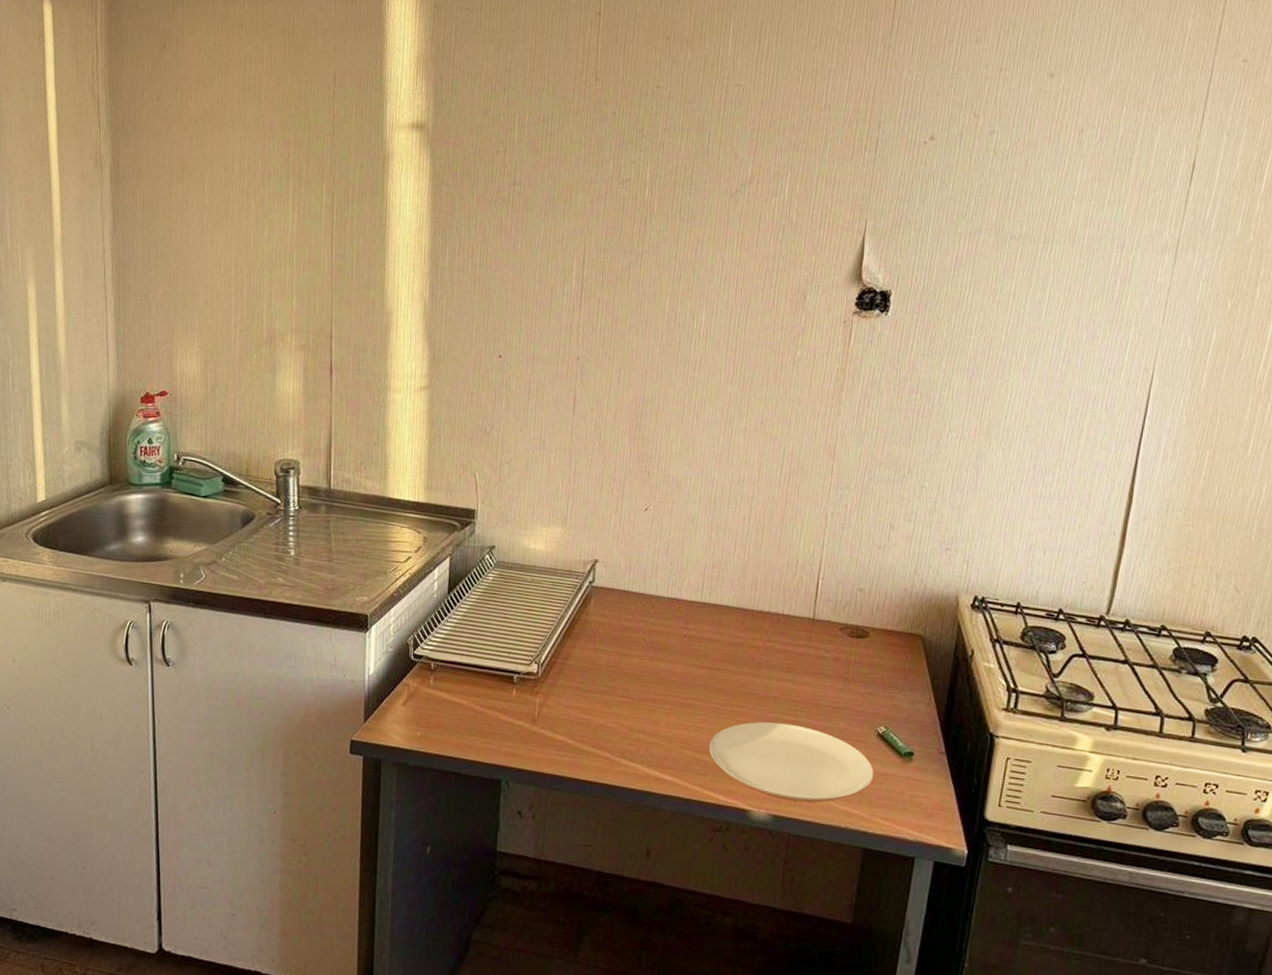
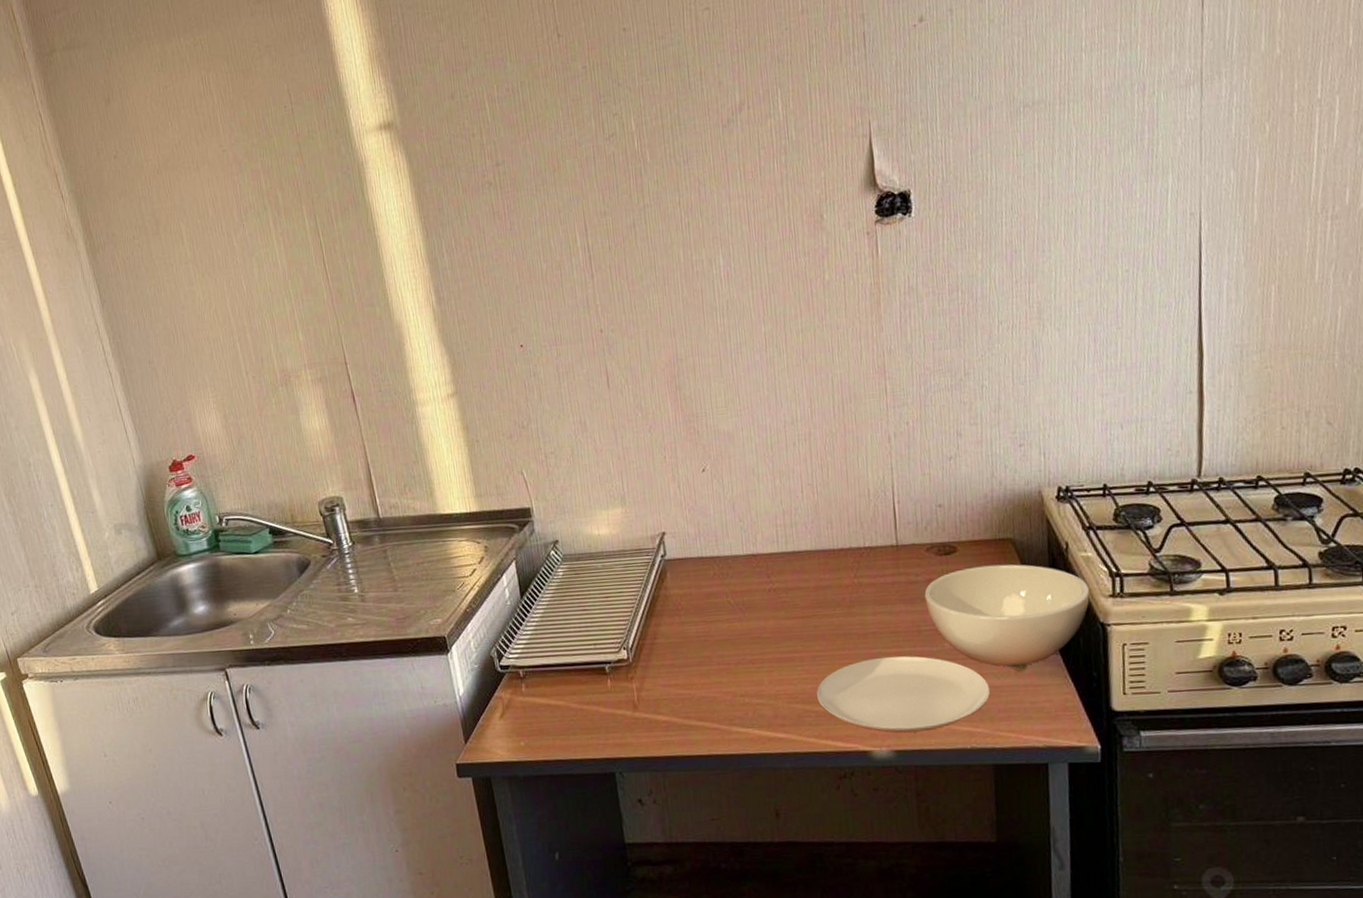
bowl: none [829,654,986,759] -> present [924,564,1091,667]

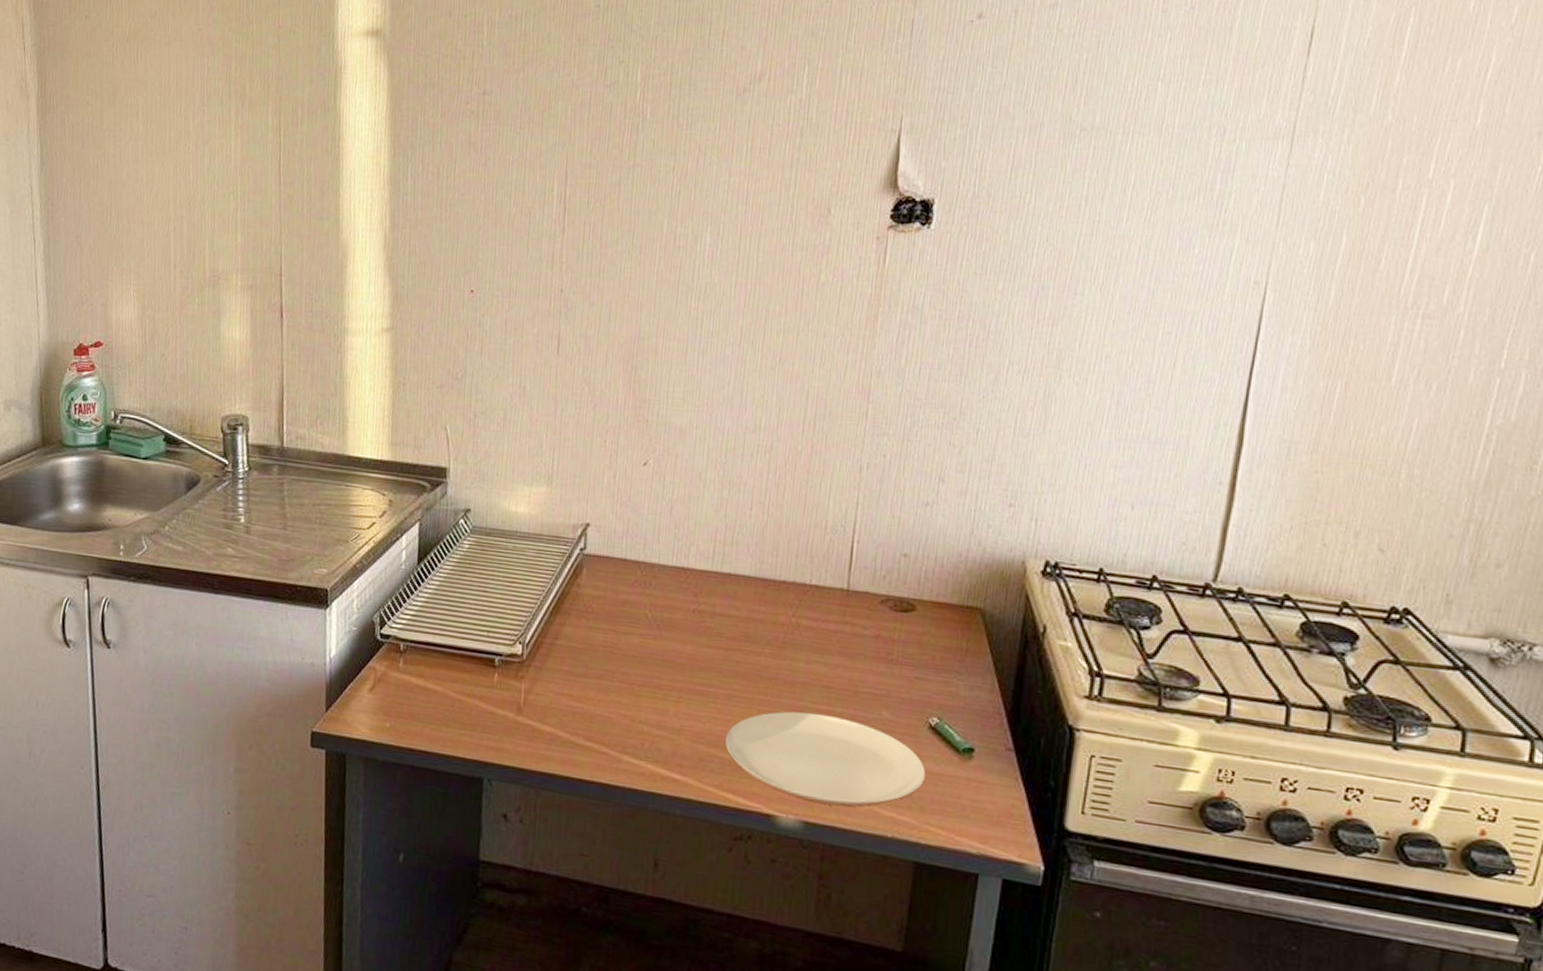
bowl: present [924,564,1091,667] -> none [868,631,1063,756]

